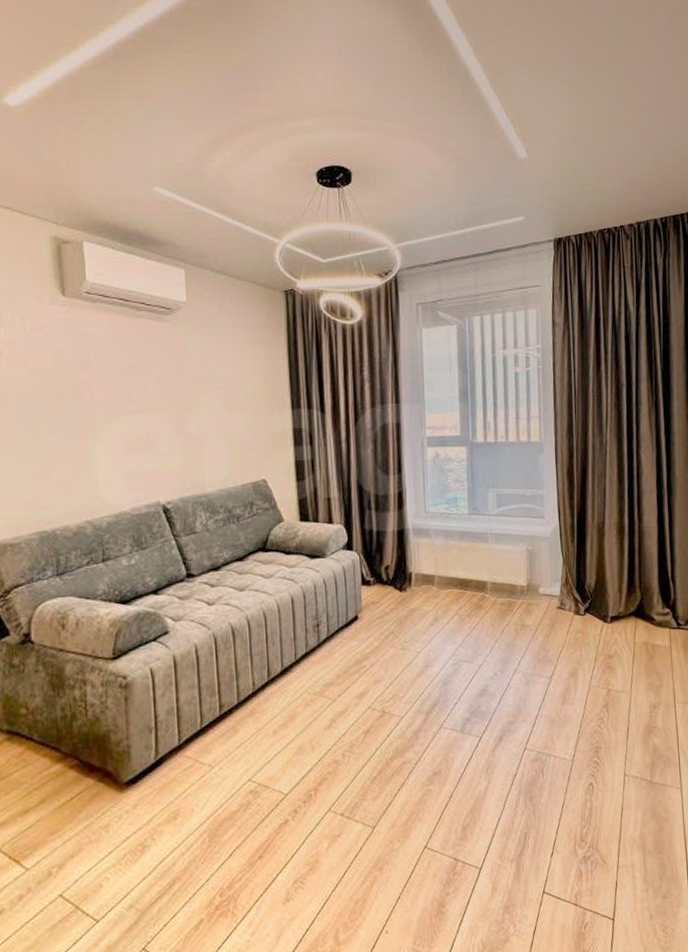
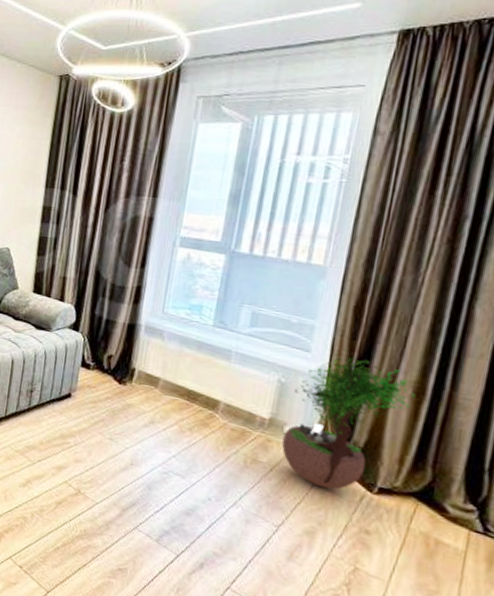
potted tree: none [540,508,619,632] -> present [282,348,416,490]

